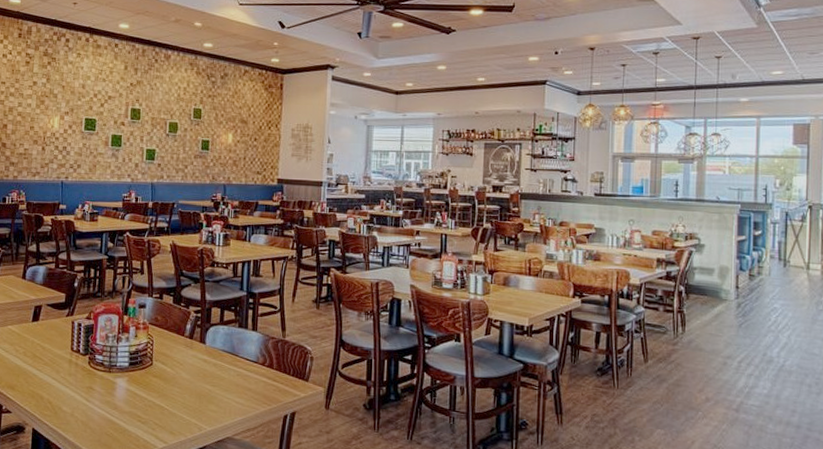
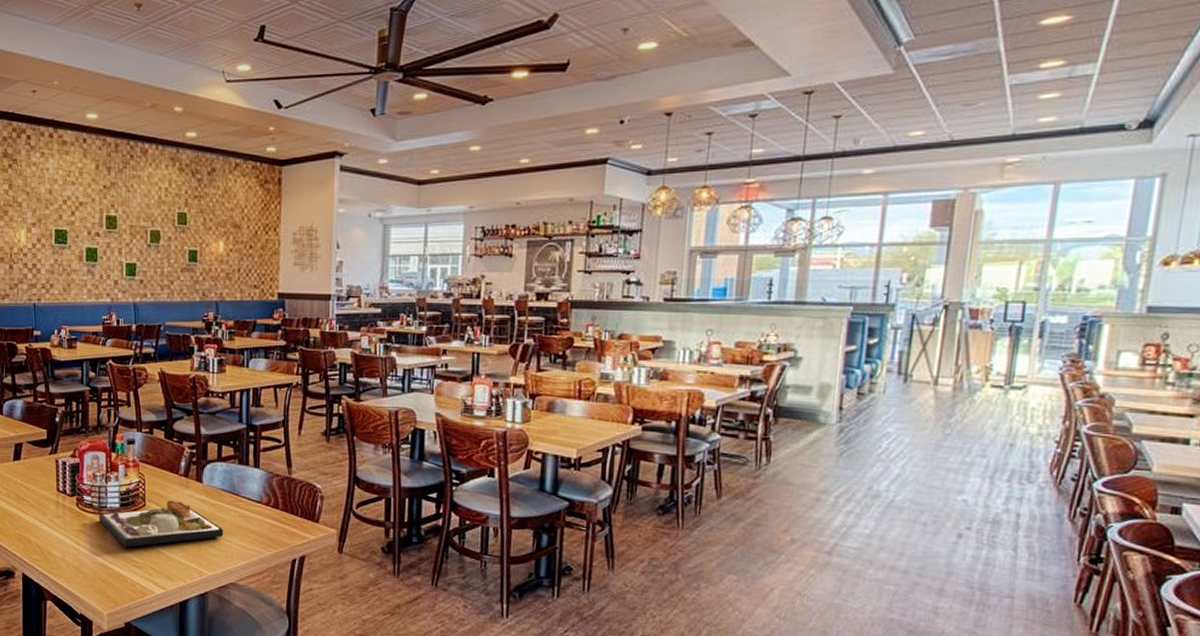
dinner plate: none [108,360,223,404] -> present [99,501,224,548]

